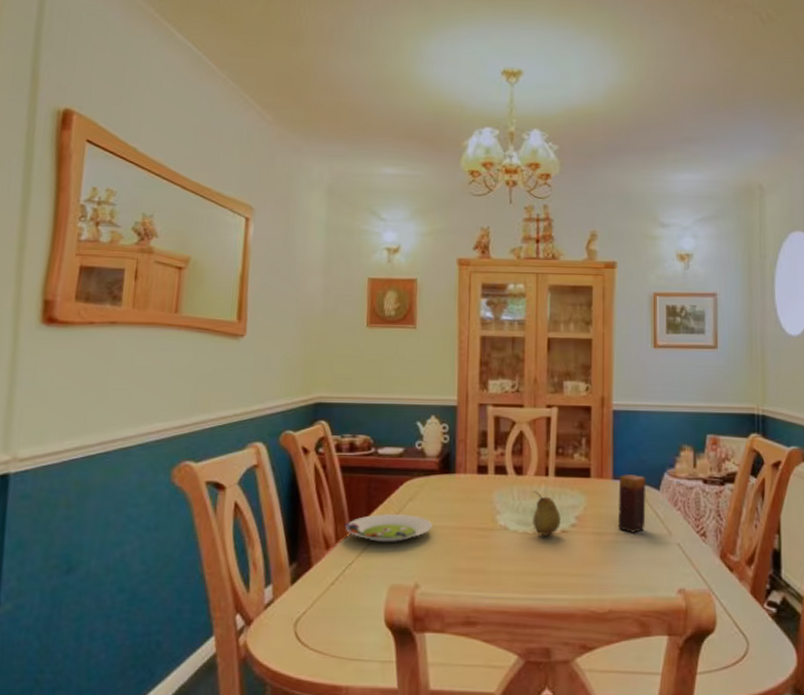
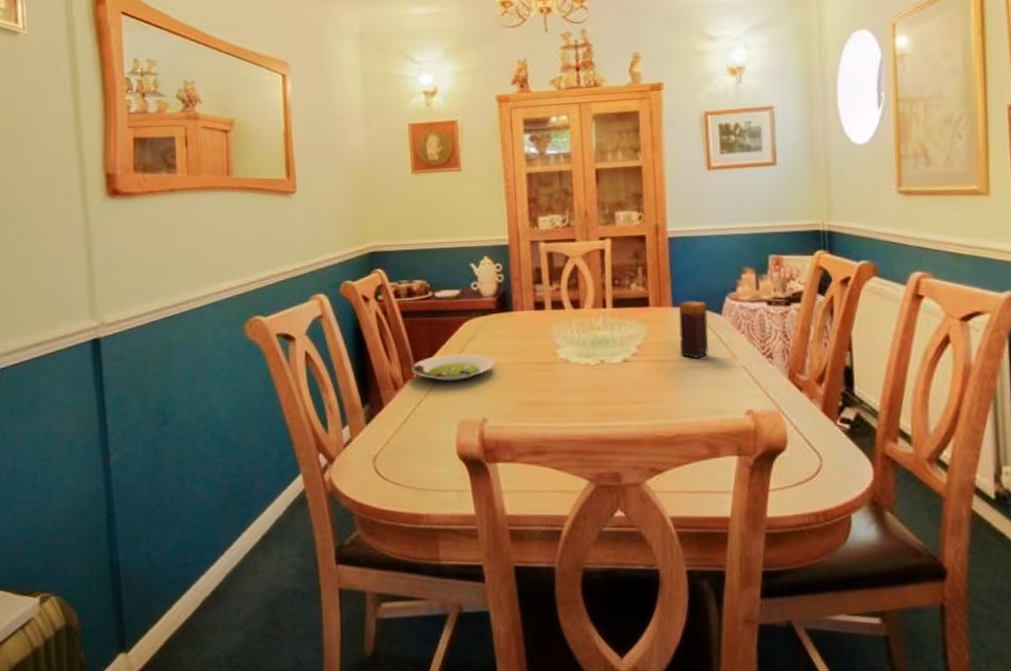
fruit: present [533,491,561,535] -> none [592,323,622,366]

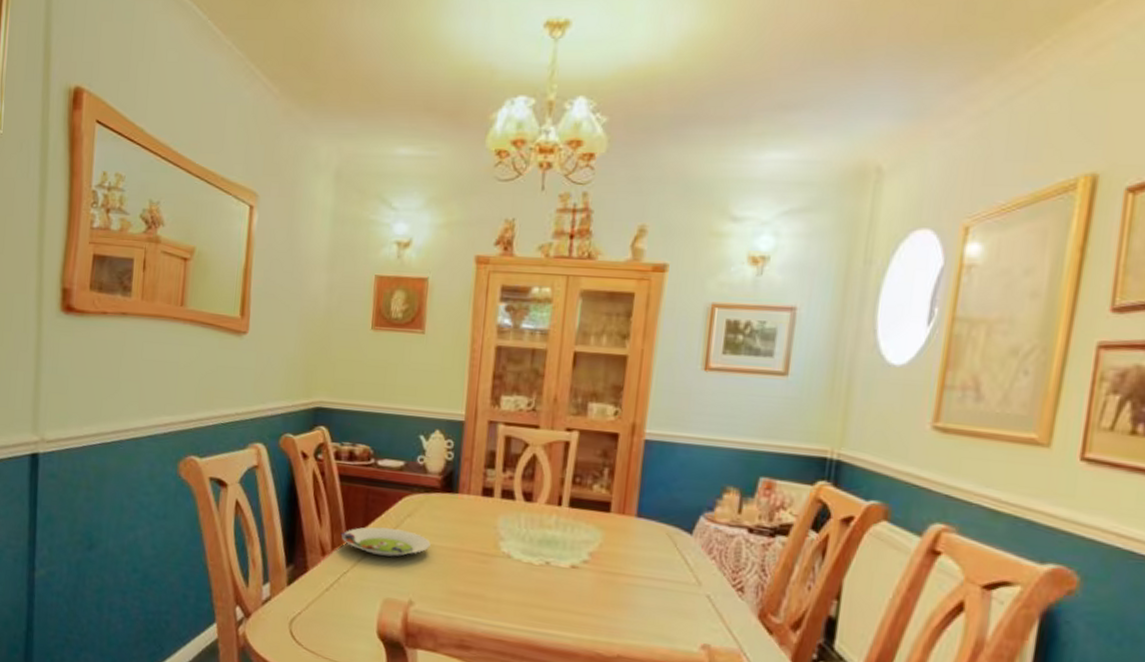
candle: present [679,301,709,359] -> none [638,513,677,578]

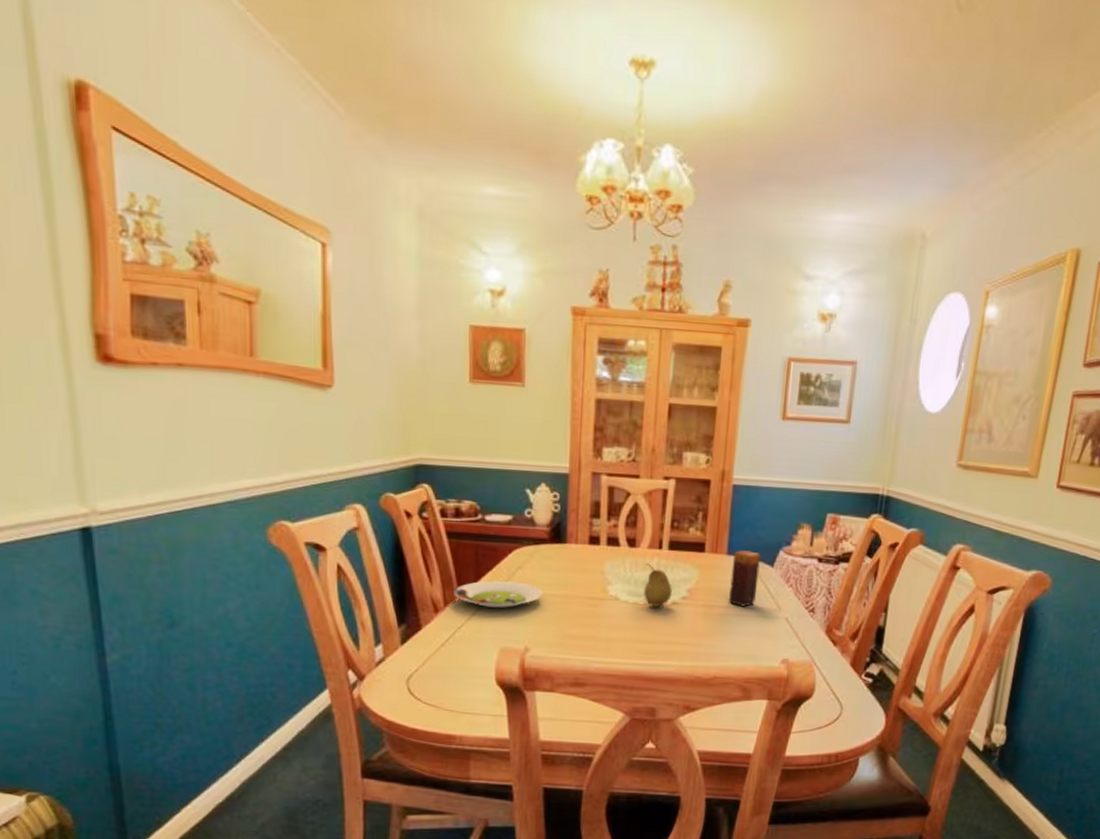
fruit: none [539,520,572,569] -> present [644,563,672,607]
candle: none [638,513,677,578] -> present [729,550,761,607]

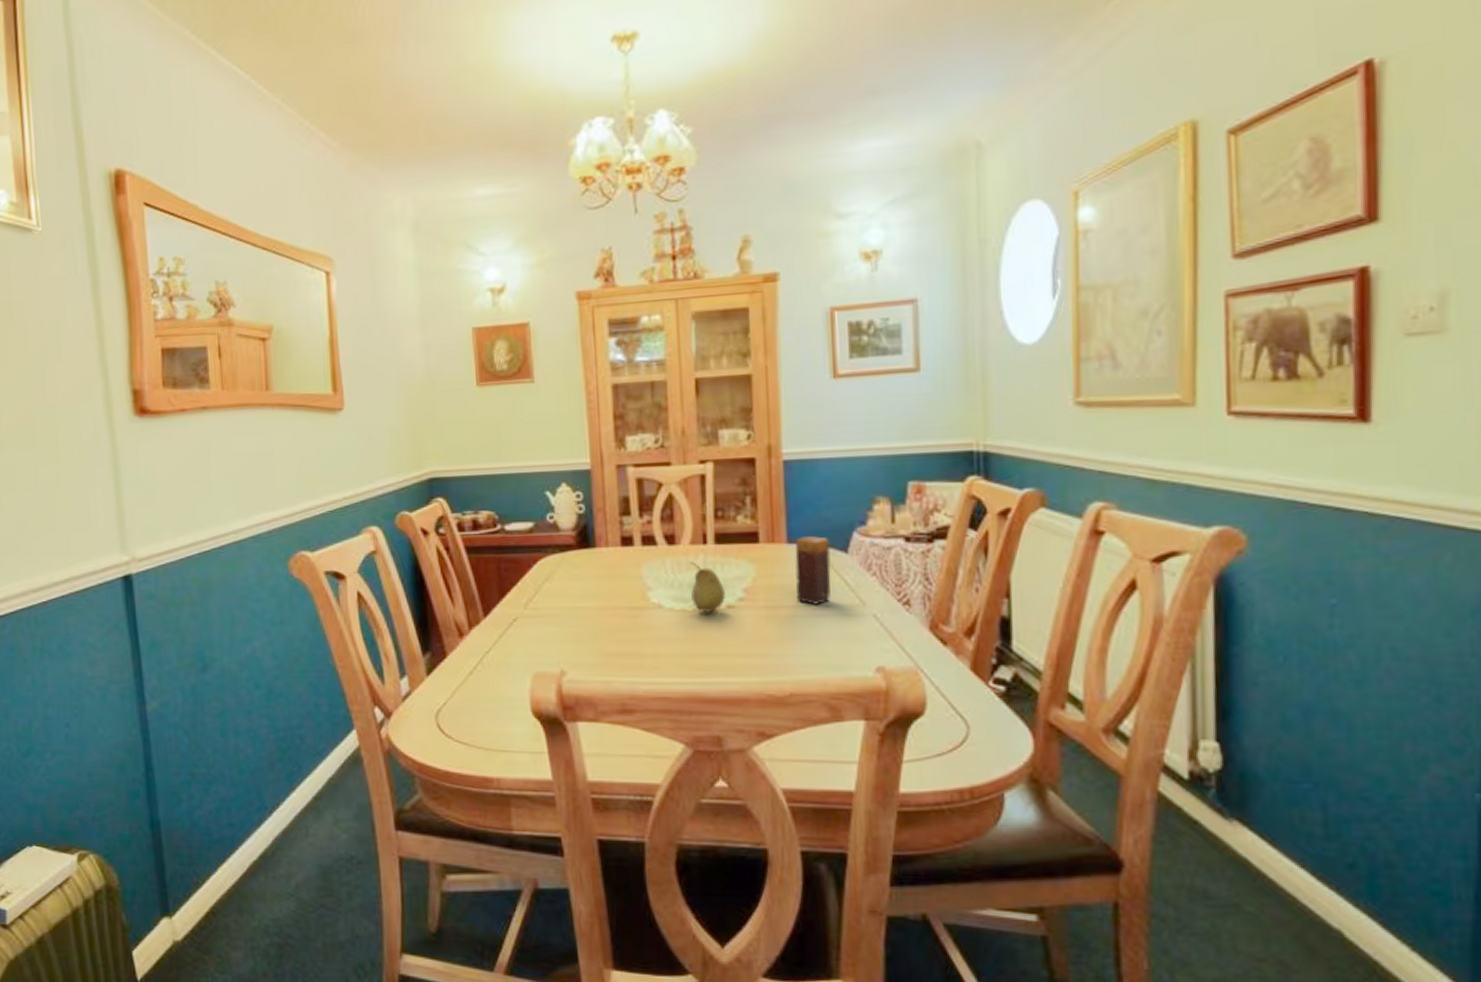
salad plate: present [452,580,543,608] -> none [476,596,575,627]

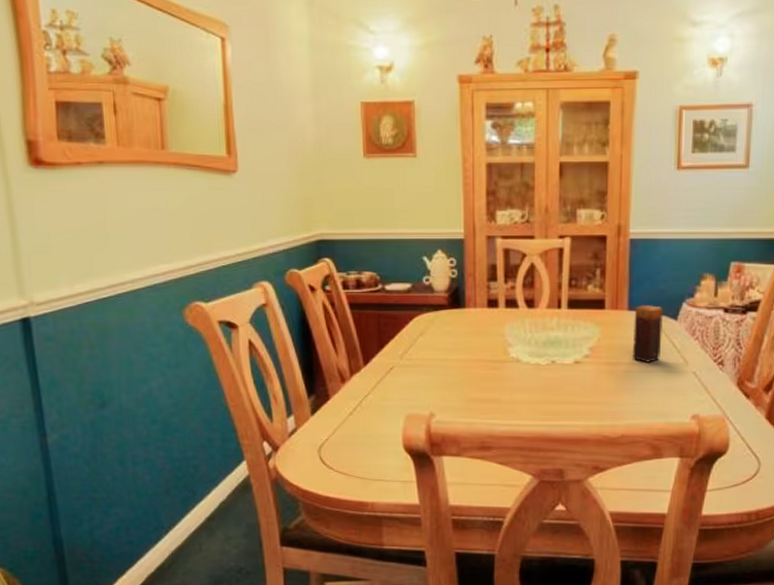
fruit: present [690,562,726,612] -> none [545,323,574,366]

